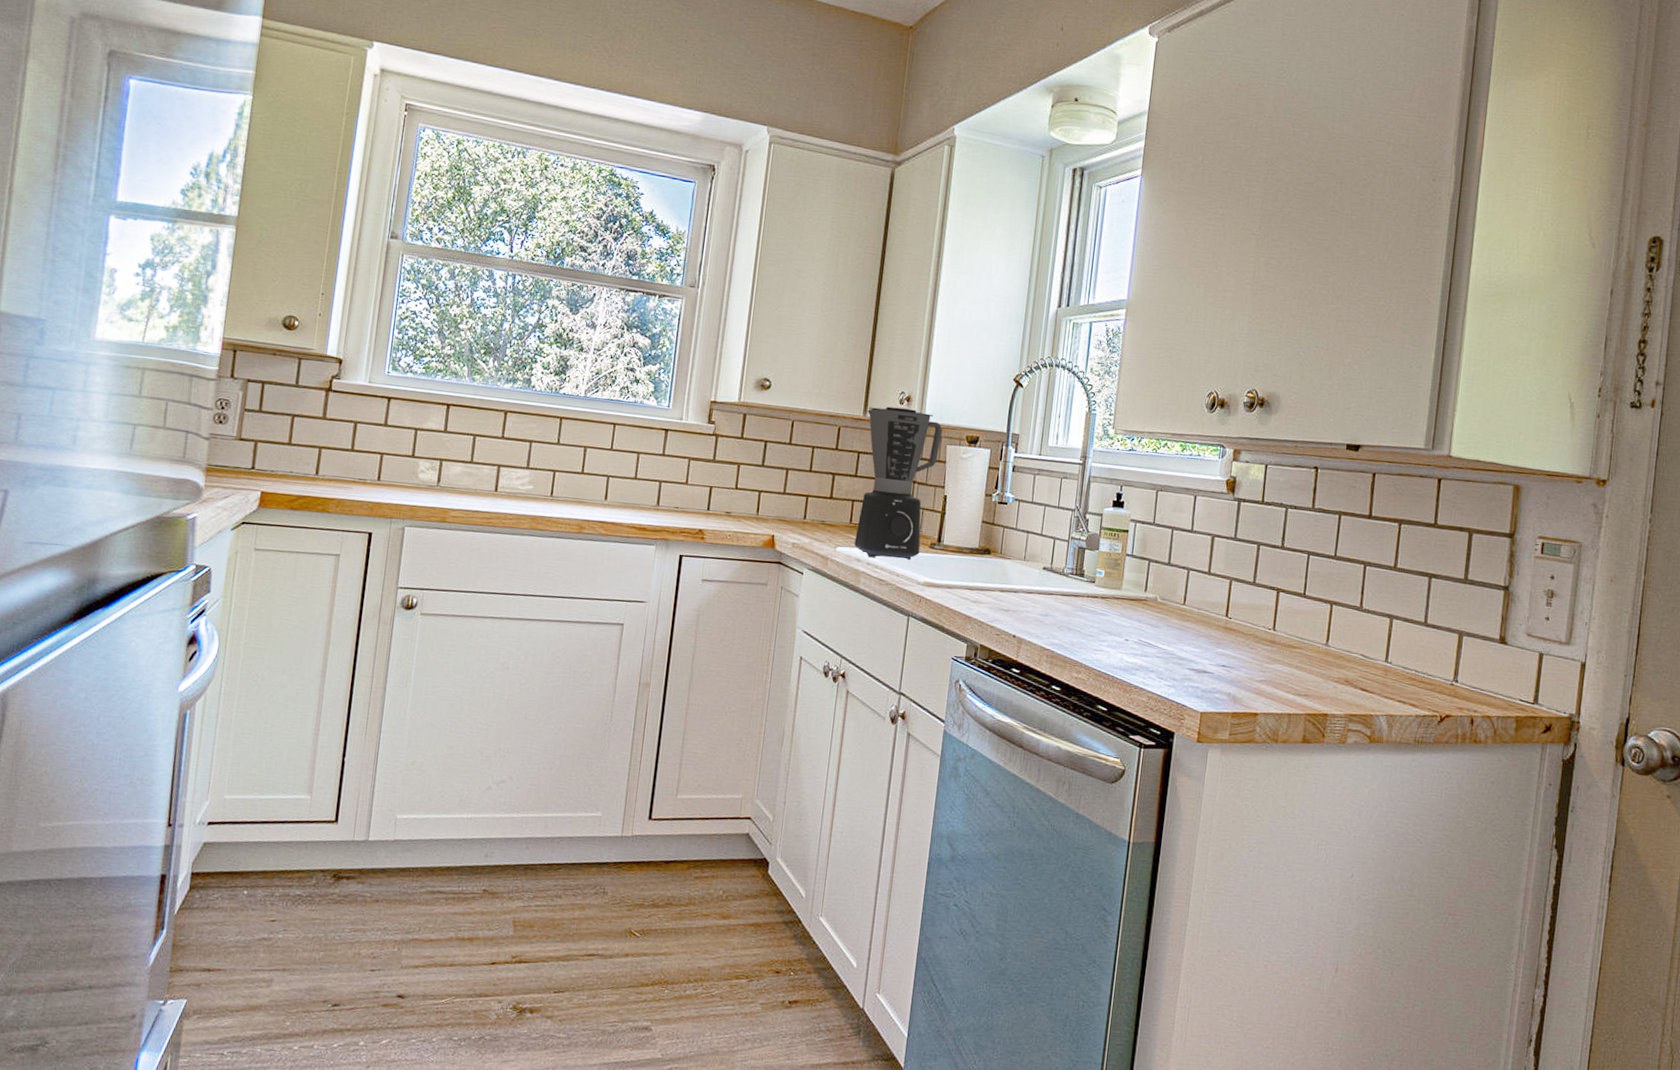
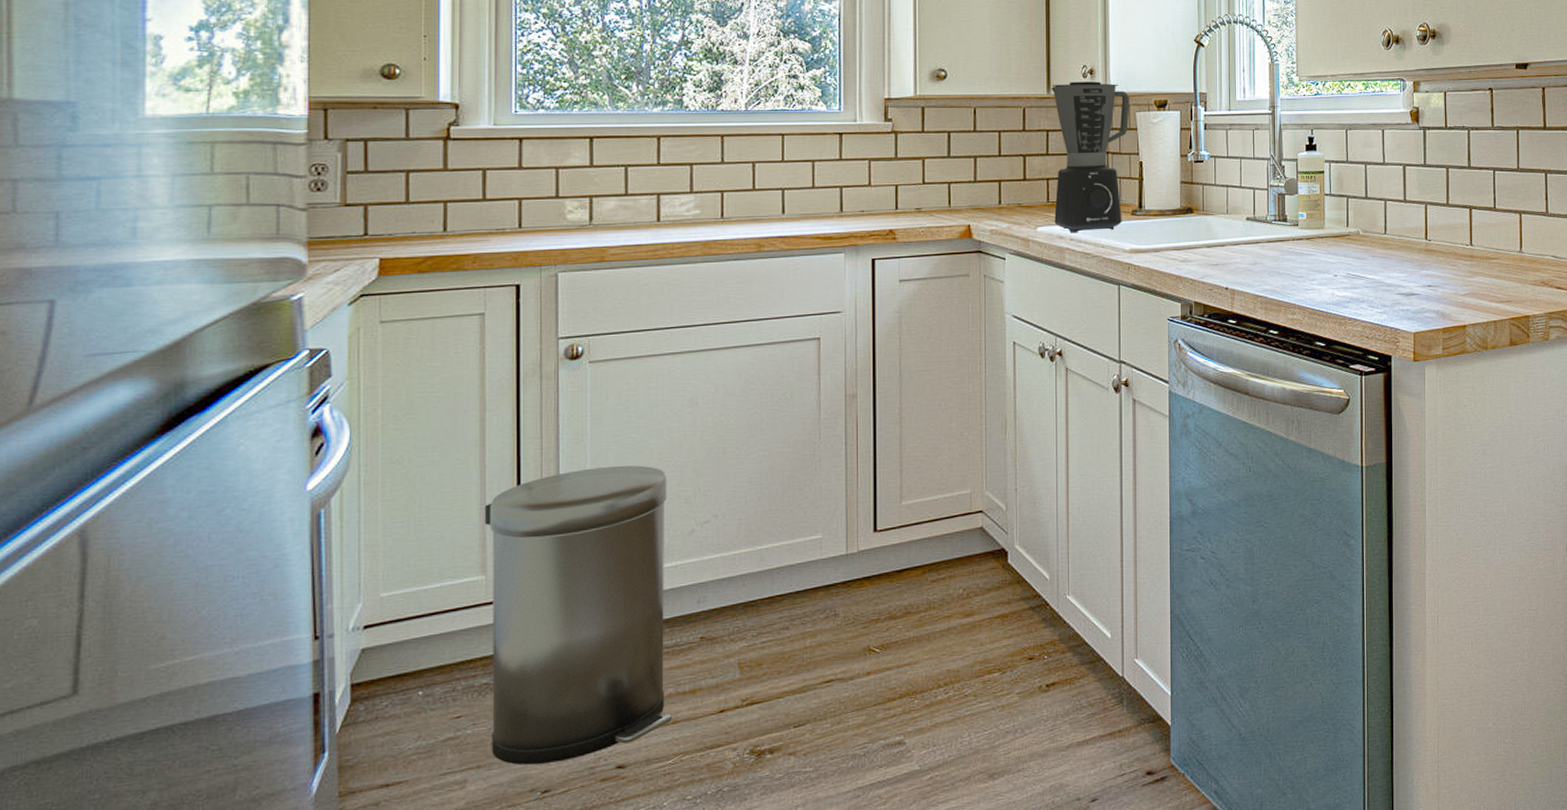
pedal bin: none [296,713,474,980] -> present [484,465,672,765]

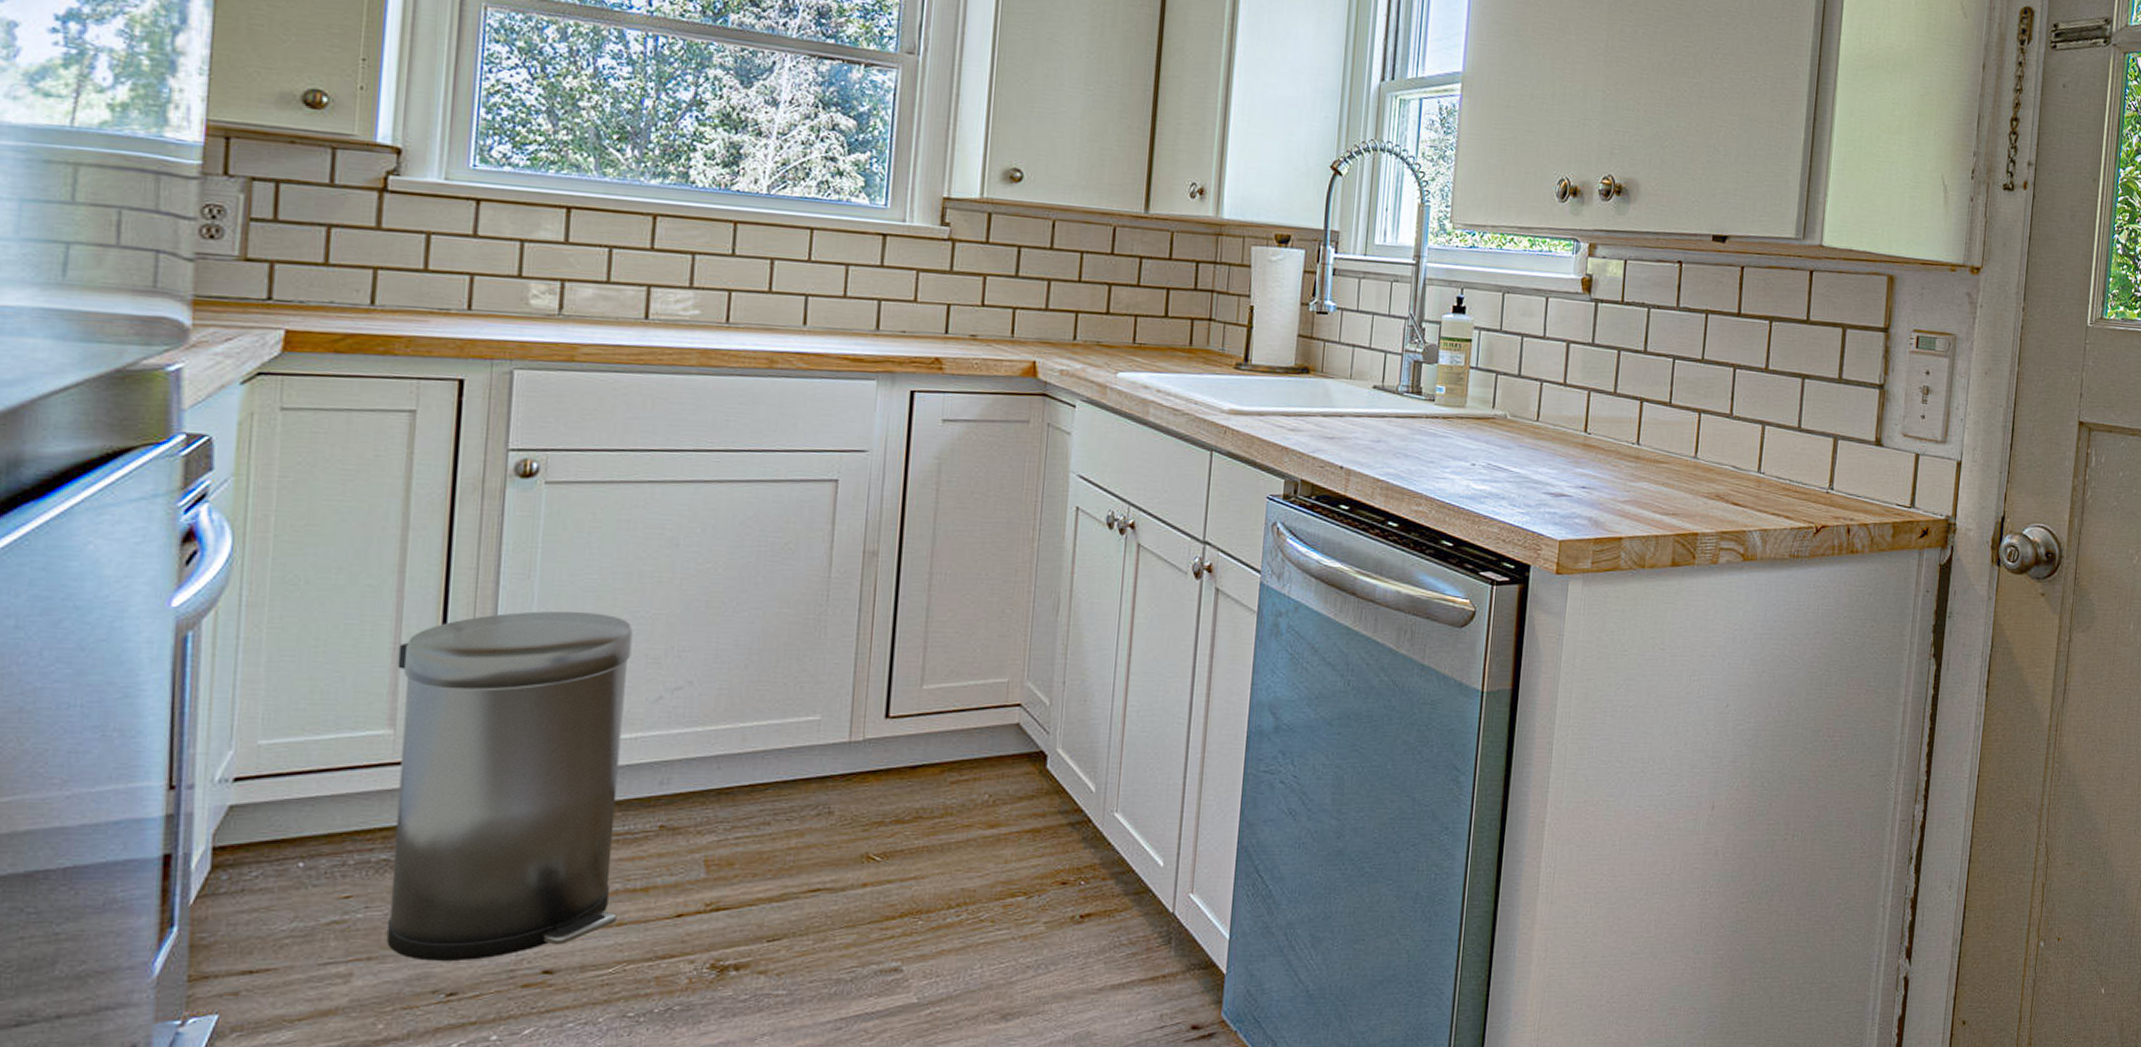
blender: present [1051,81,1130,233] -> none [1139,201,1246,386]

